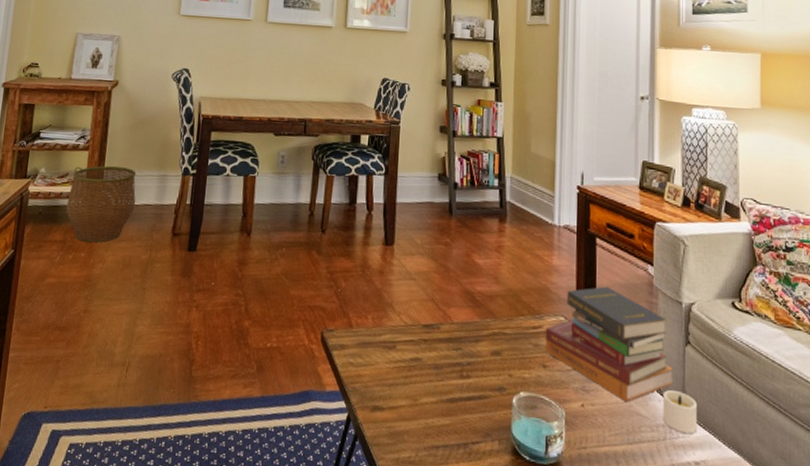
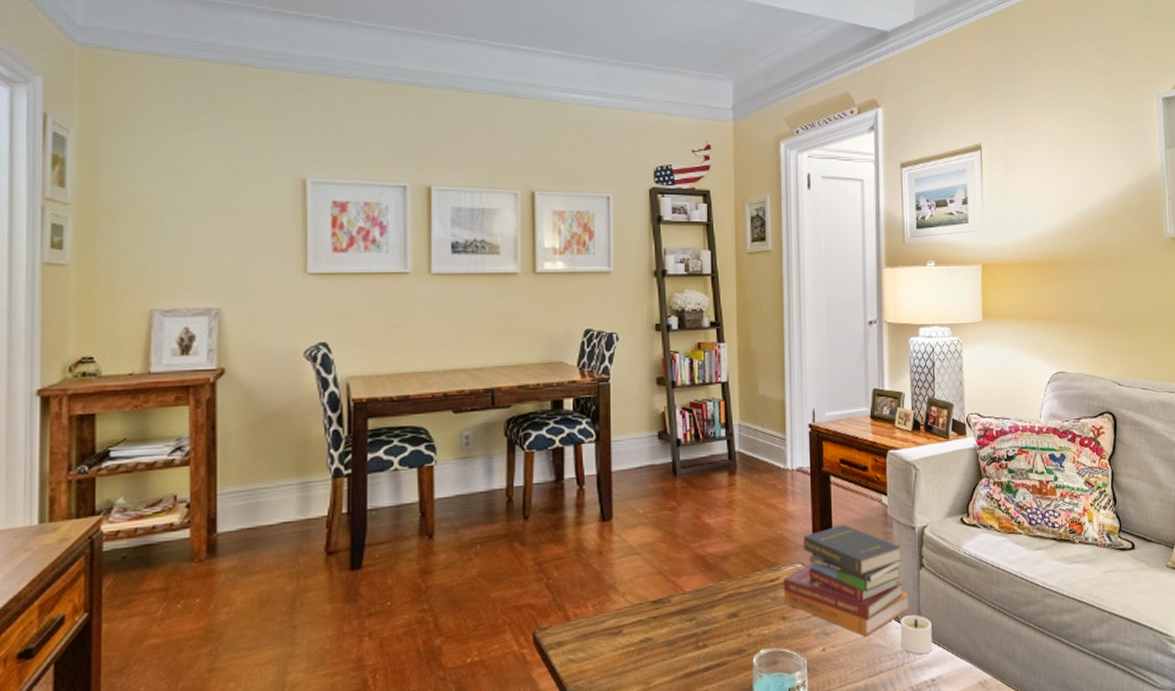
basket: present [66,166,137,243] -> none [164,480,269,584]

